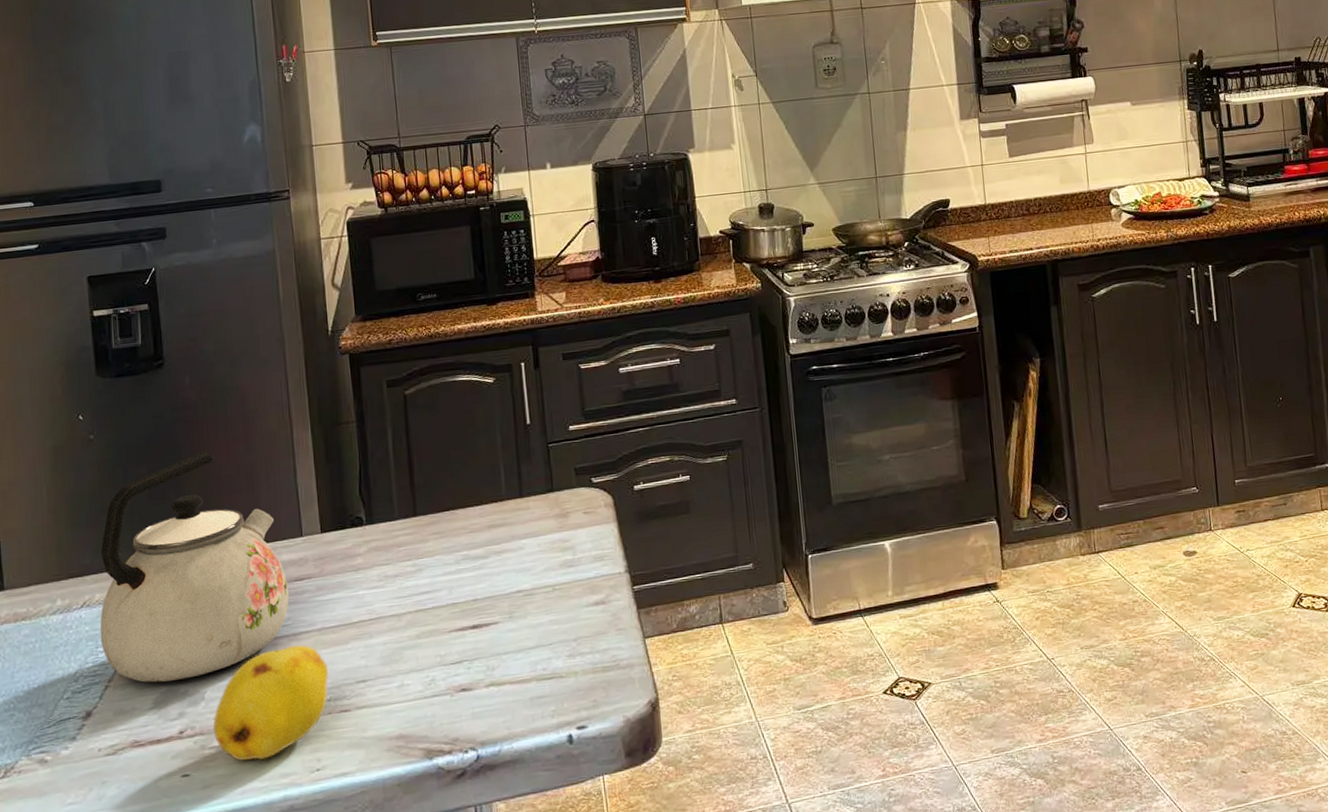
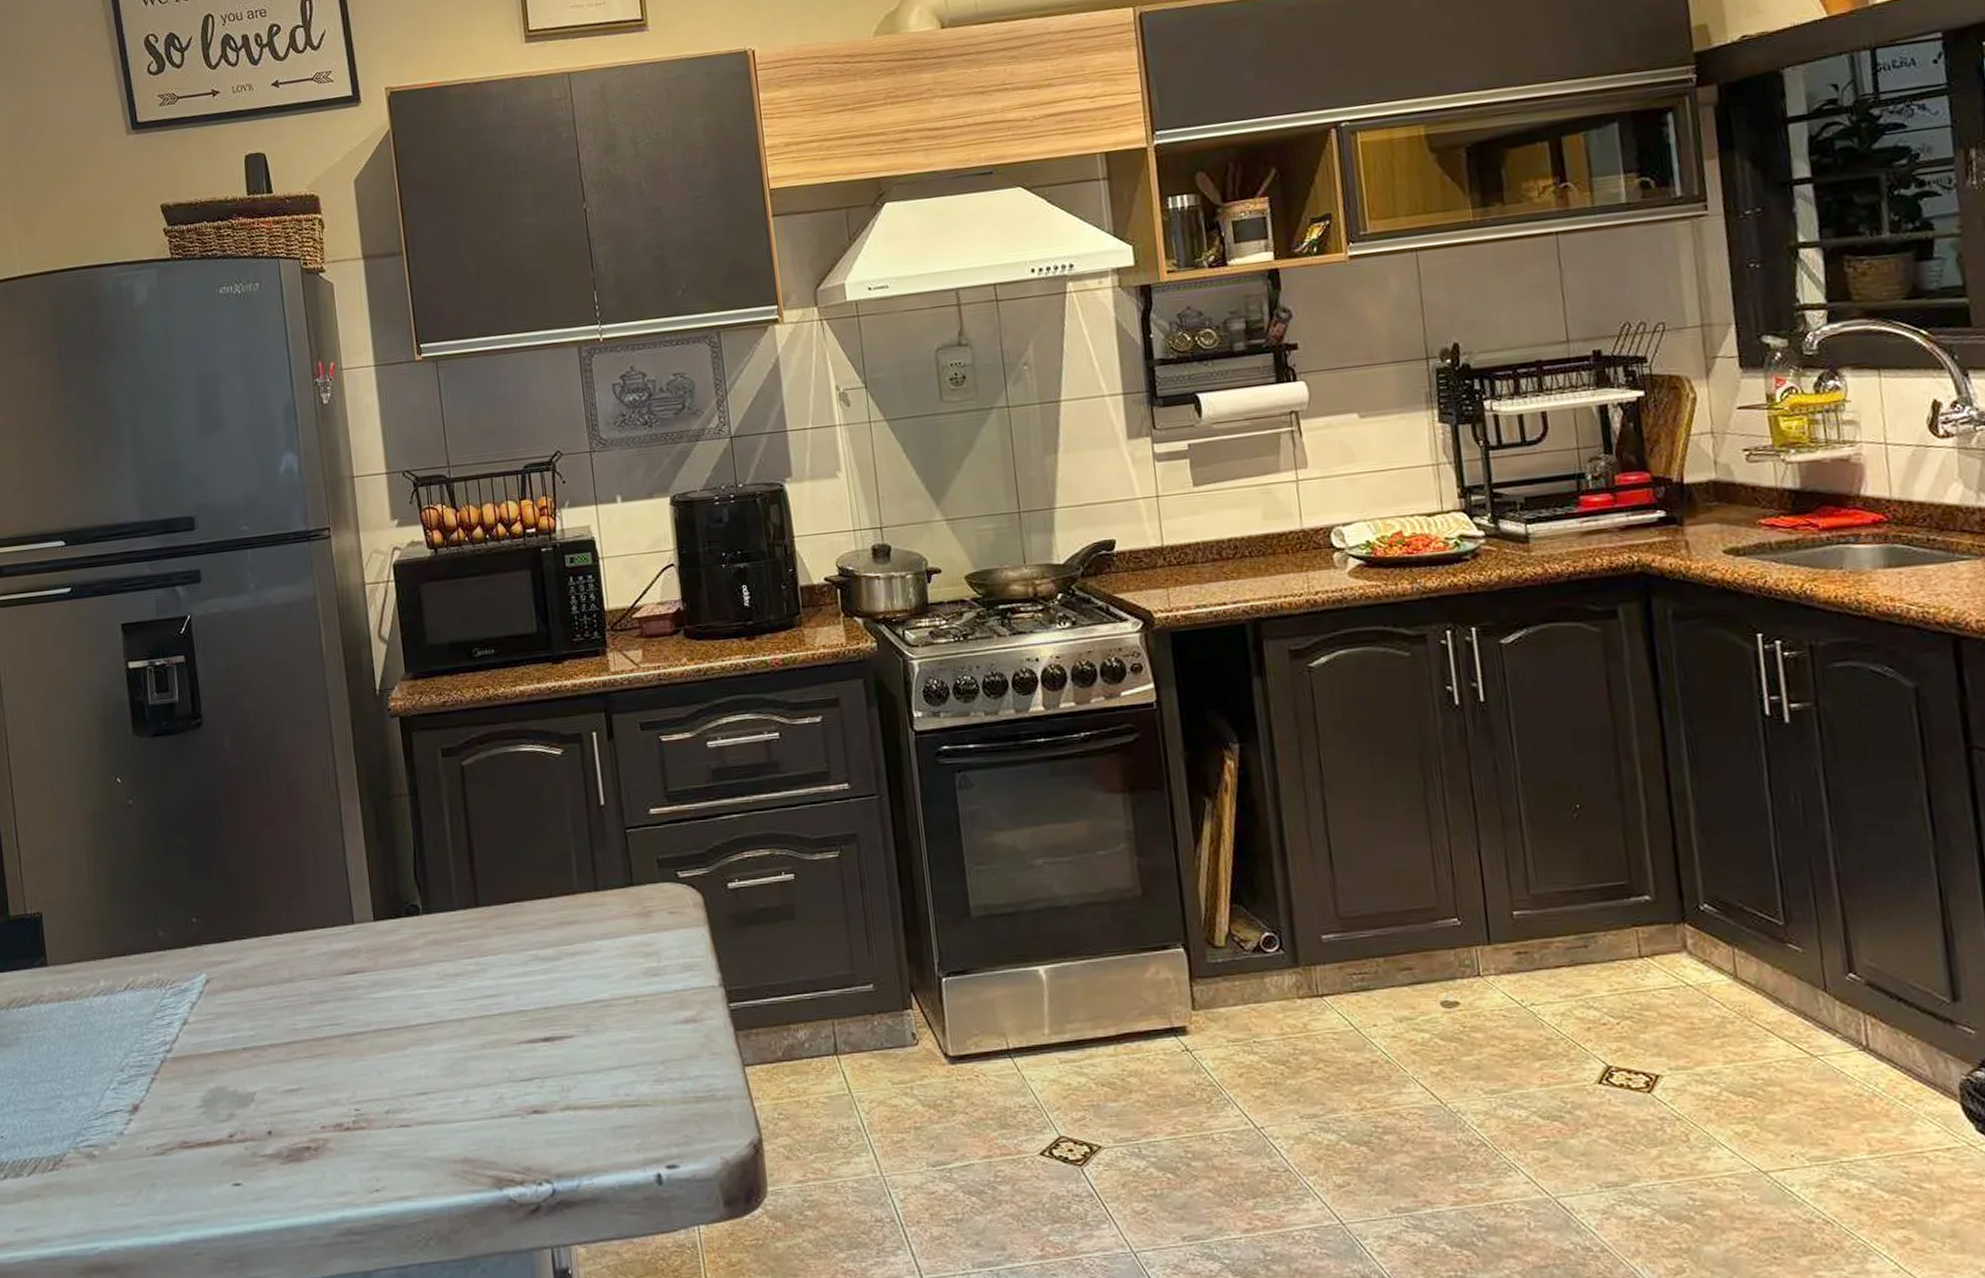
kettle: present [100,452,290,683] -> none [143,823,342,1078]
fruit: present [213,645,329,762] -> none [264,1048,386,1174]

